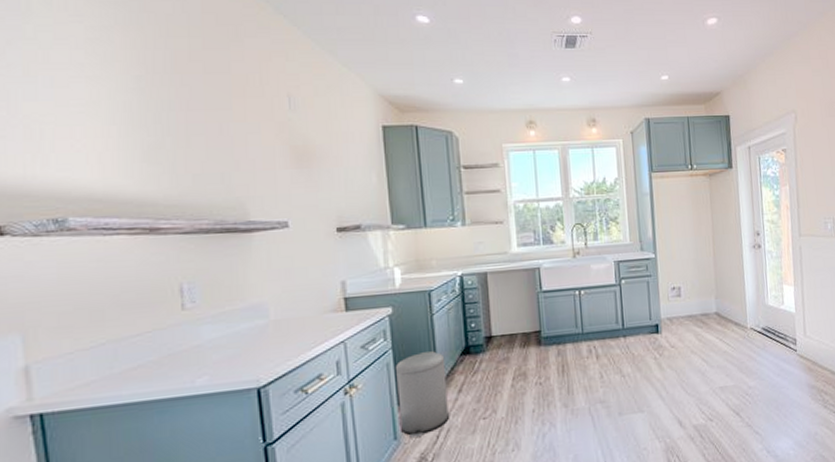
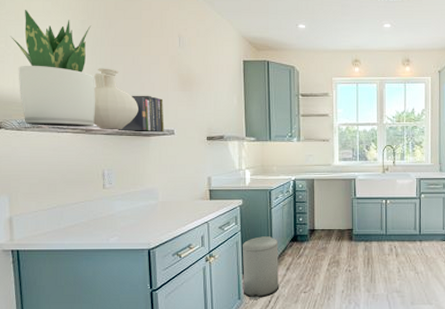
planter: none [14,61,165,228] -> present [10,10,96,127]
ceramic jug: none [160,141,232,227] -> present [94,68,138,130]
books: none [201,176,274,228] -> present [117,95,165,132]

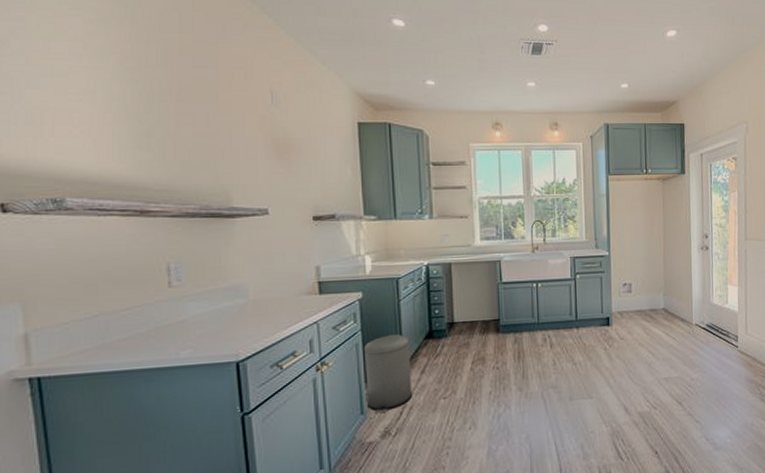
planter: present [10,10,96,127] -> none [18,51,155,208]
ceramic jug: present [94,68,138,130] -> none [151,130,217,211]
books: present [117,95,165,132] -> none [187,165,255,213]

